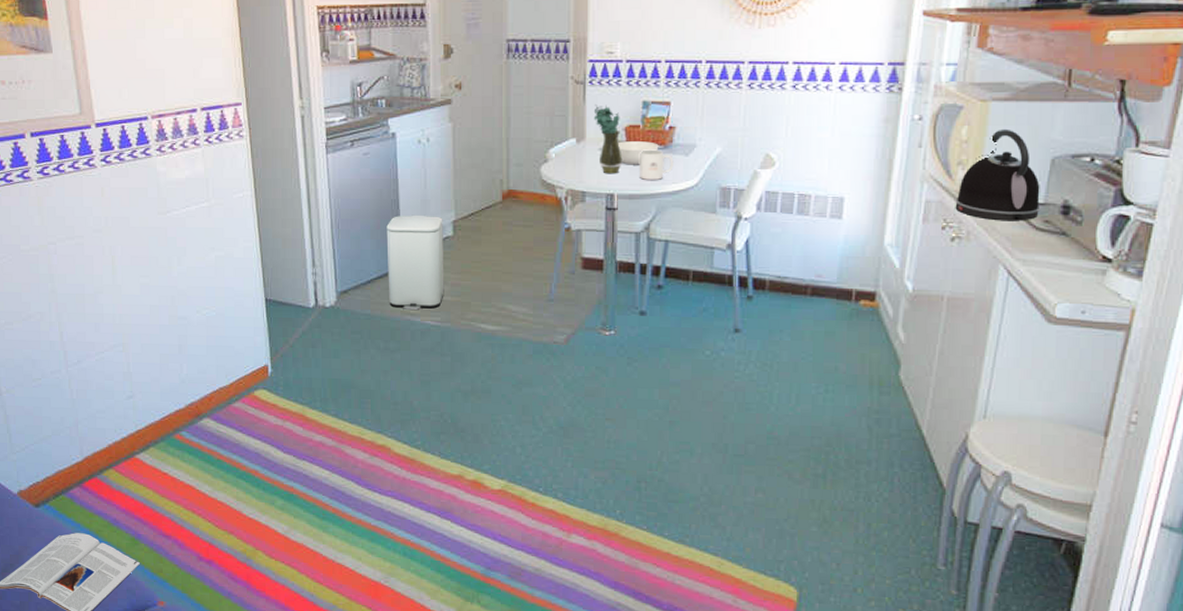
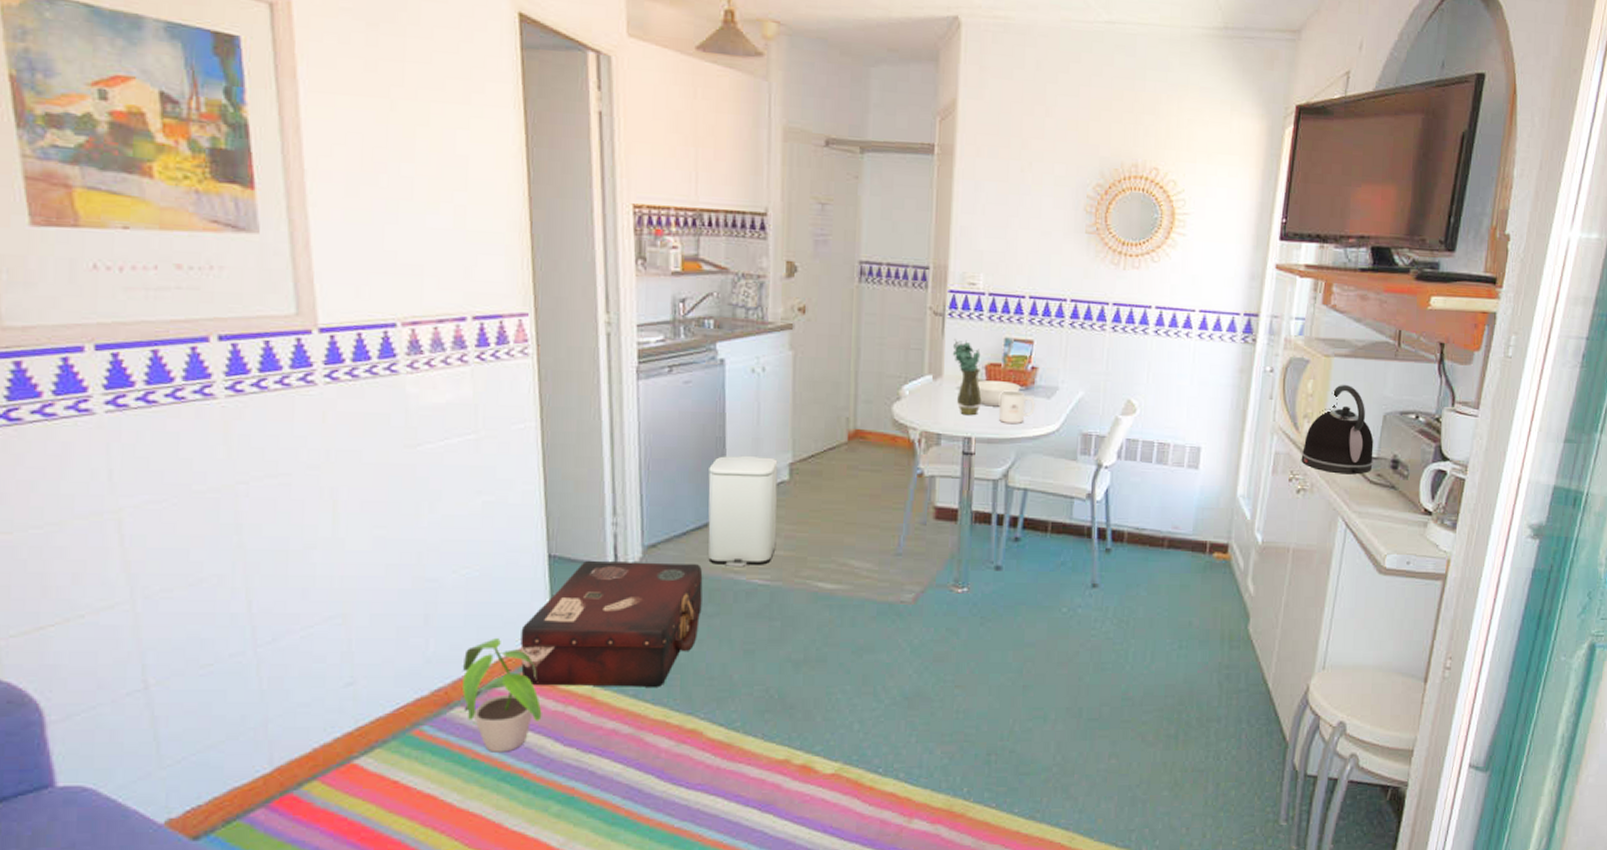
potted plant: none [208,364,267,456] -> present [462,637,542,752]
suitcase: none [248,303,385,409] -> present [520,560,703,687]

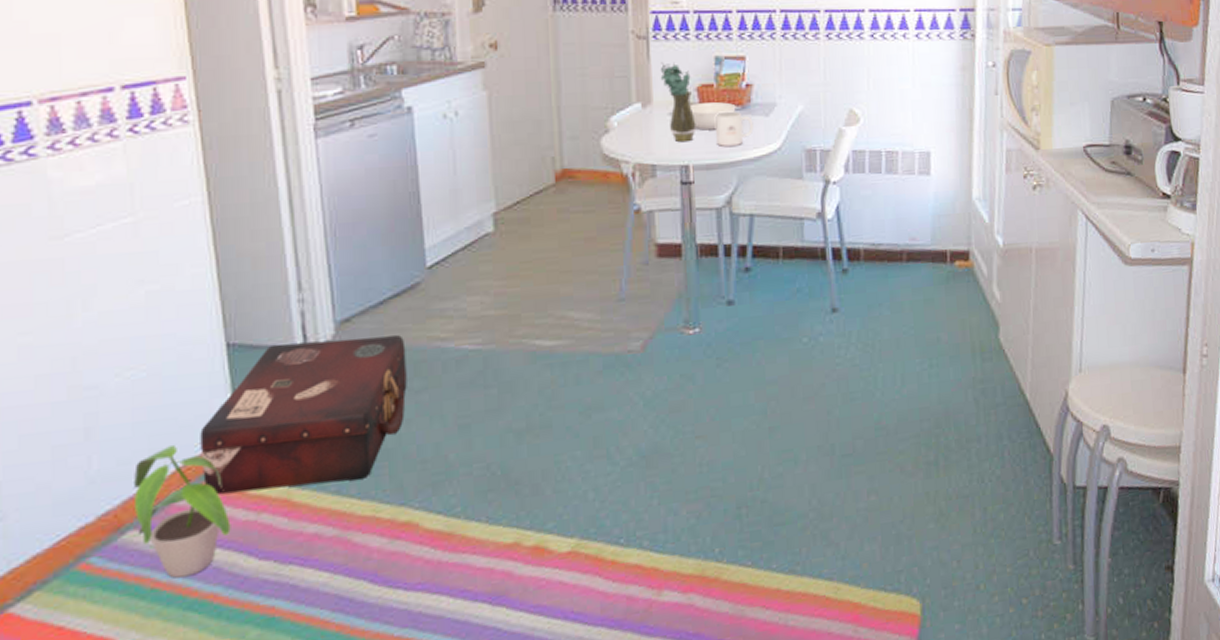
pedal bin: present [707,455,778,566] -> none [403,208,486,334]
kettle: present [1301,384,1374,475] -> none [1033,72,1107,166]

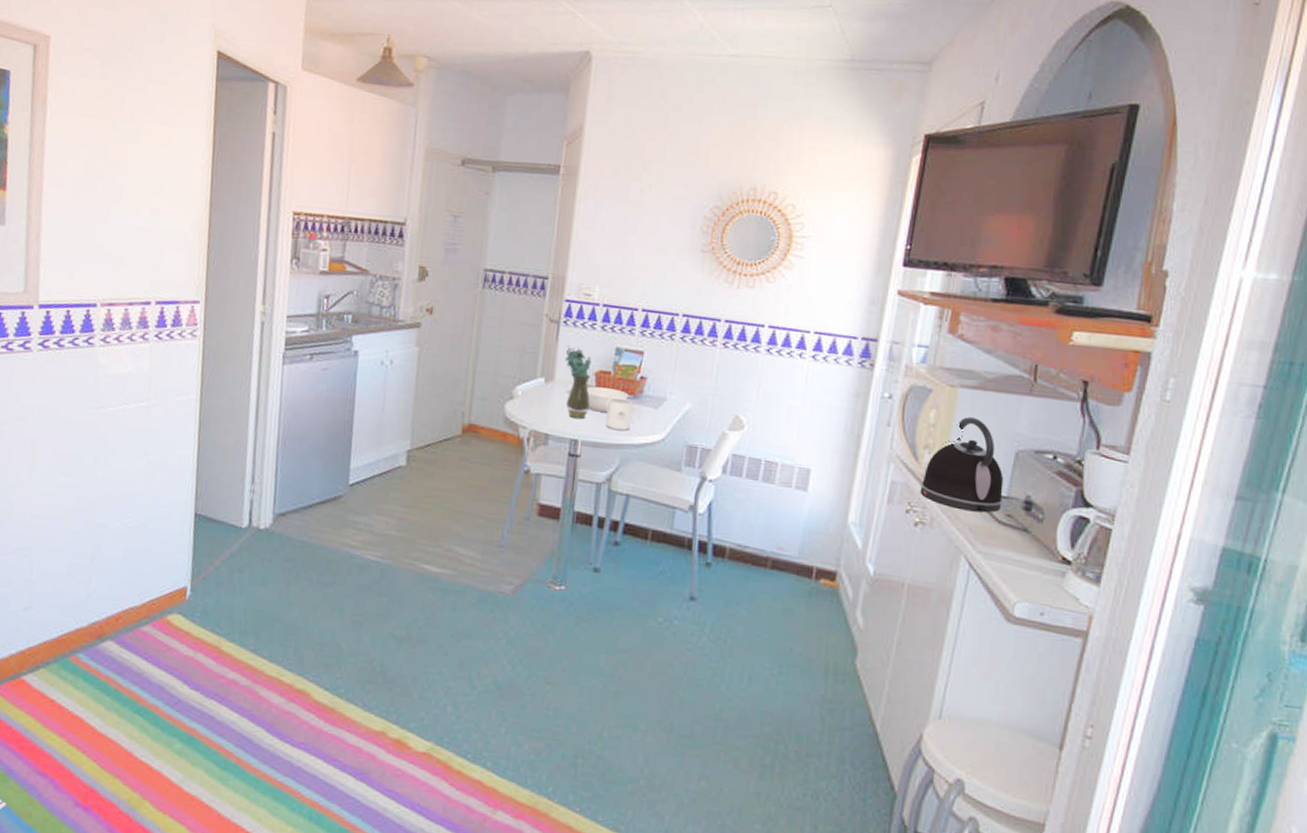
potted plant: present [134,444,231,578] -> none [112,582,176,688]
suitcase: present [200,335,407,494] -> none [162,521,323,646]
kettle: none [1033,72,1107,166] -> present [920,416,1004,513]

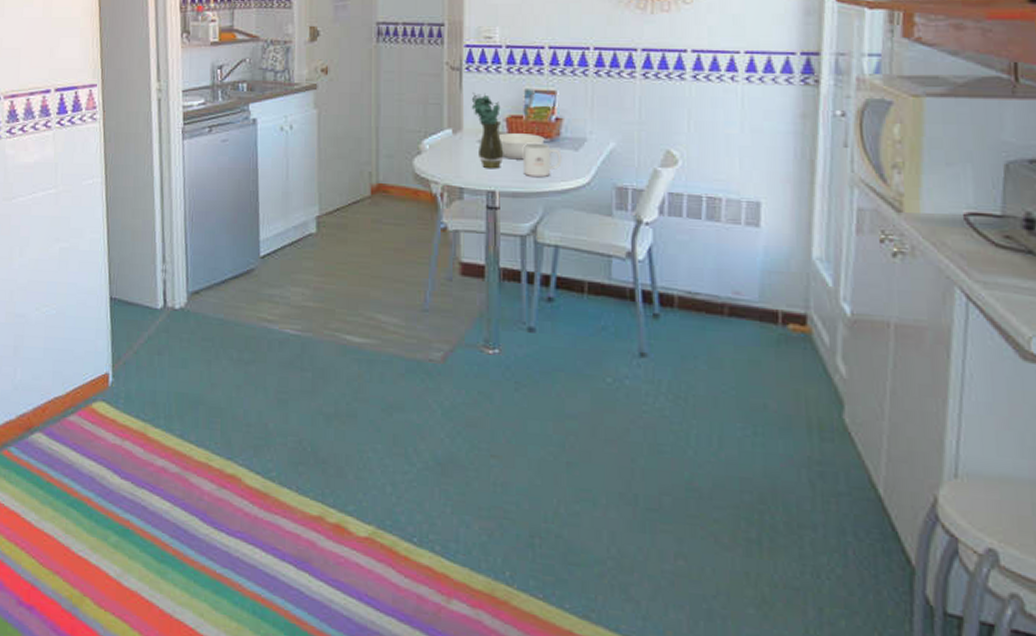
kettle: present [920,416,1004,513] -> none [893,128,999,236]

